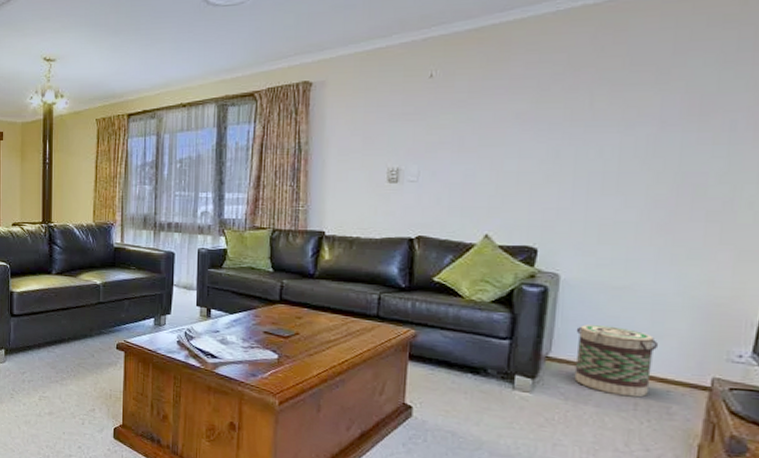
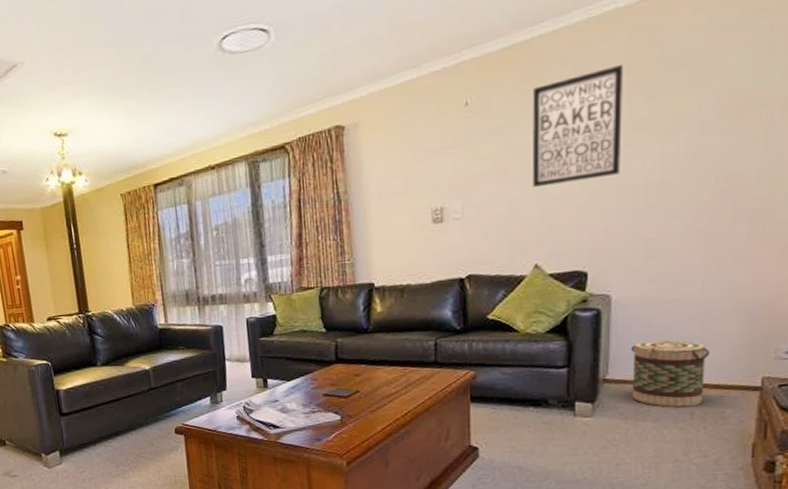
wall art: none [489,57,587,160] -> present [532,65,623,187]

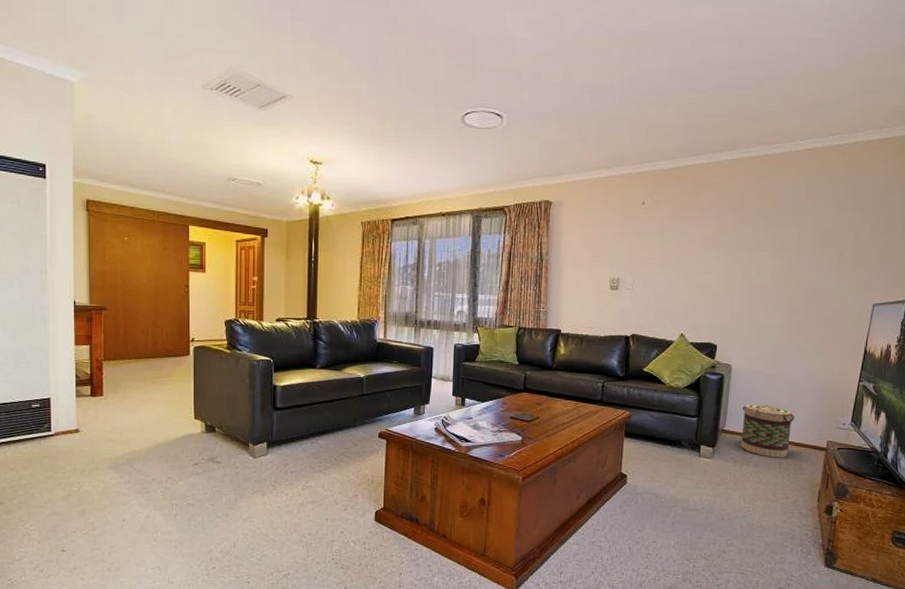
wall art: present [532,65,623,187] -> none [684,197,751,276]

